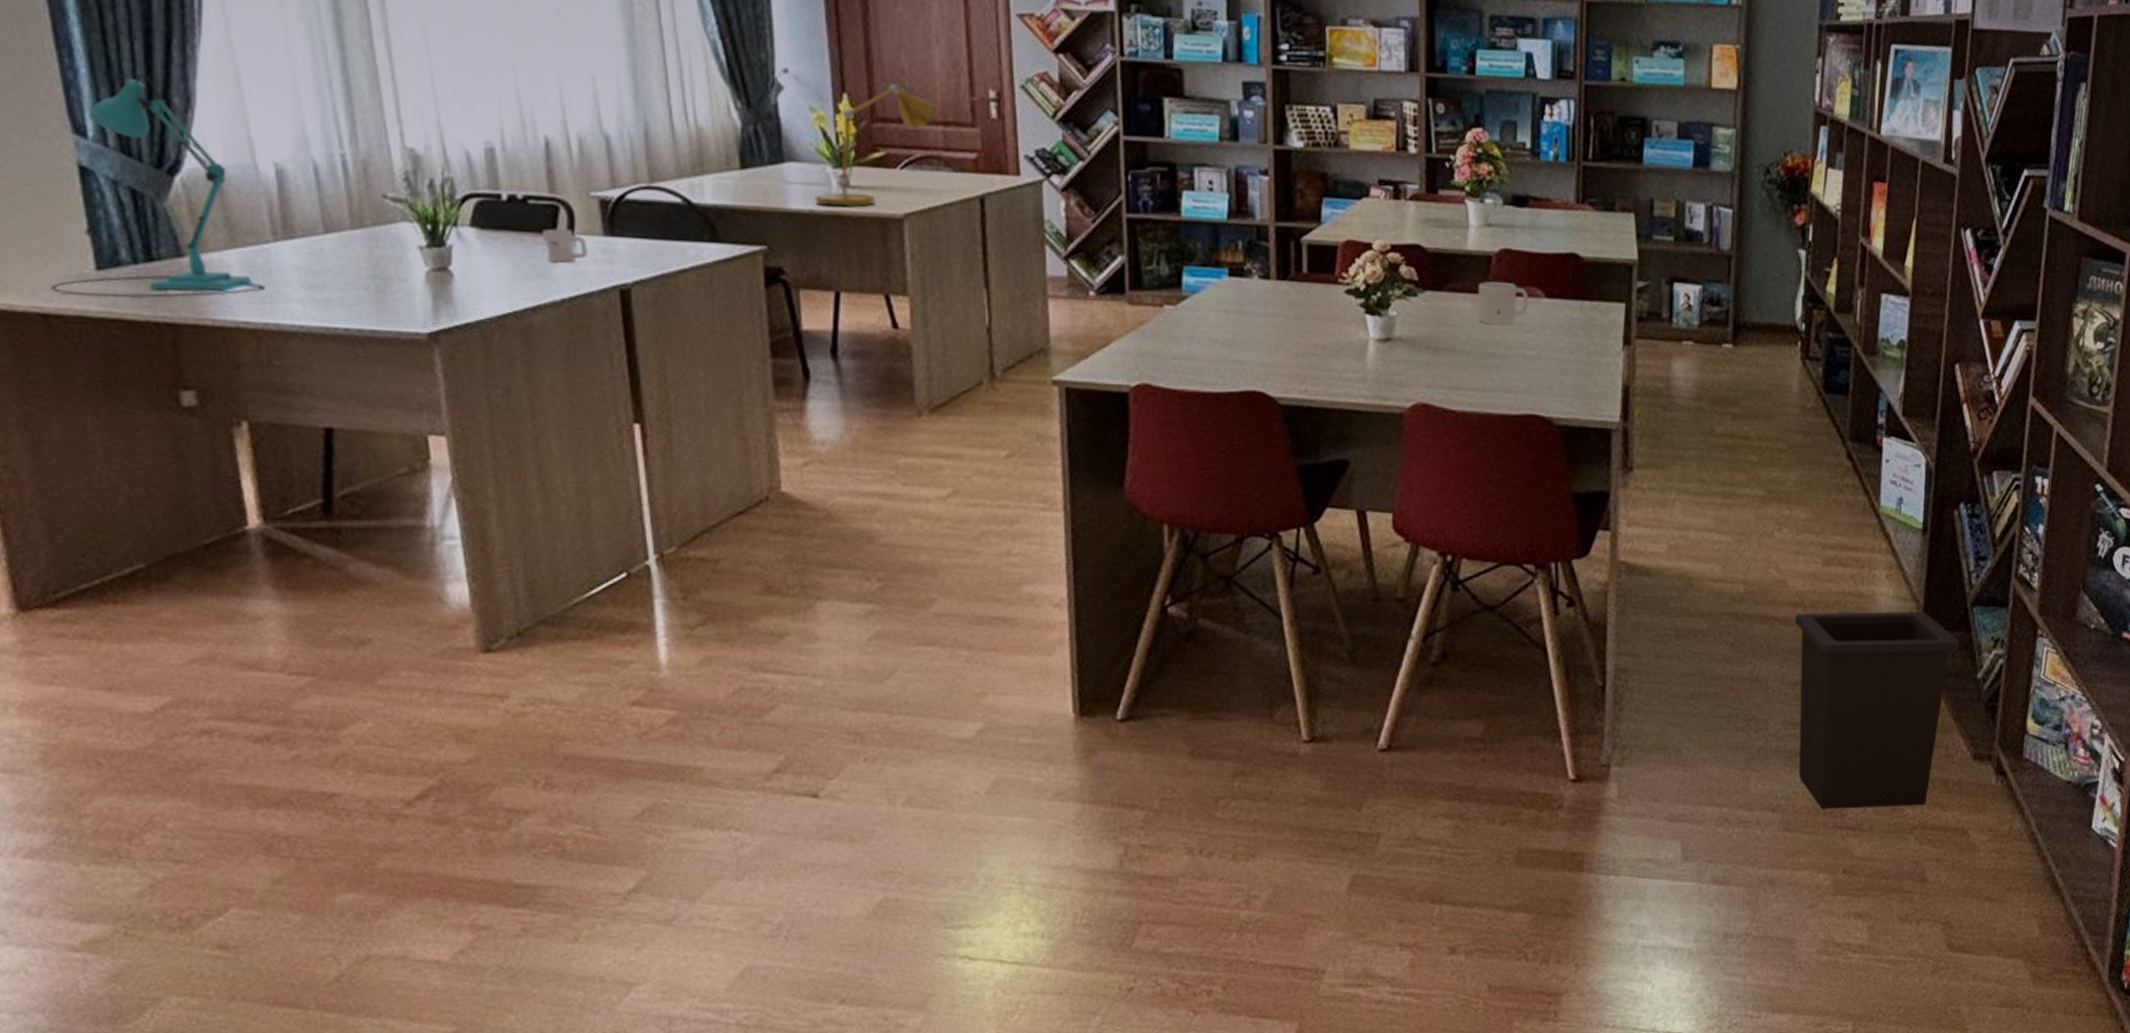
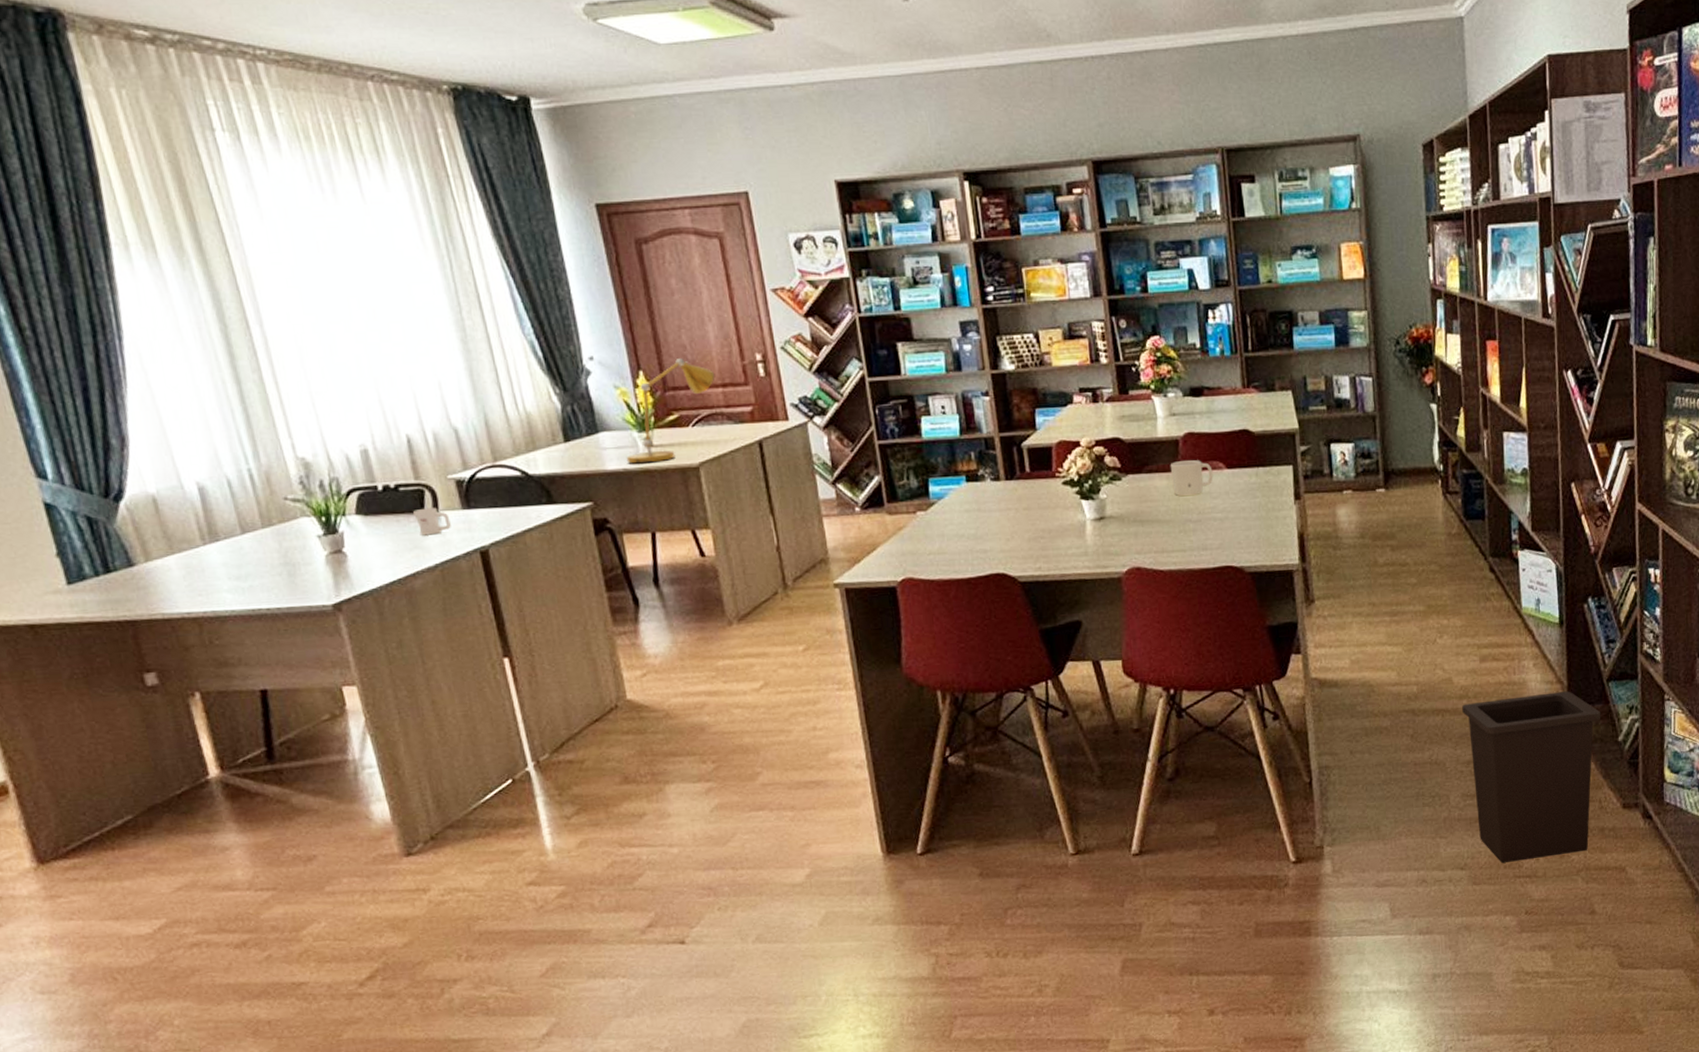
desk lamp: present [51,72,266,298] -> none [34,422,201,608]

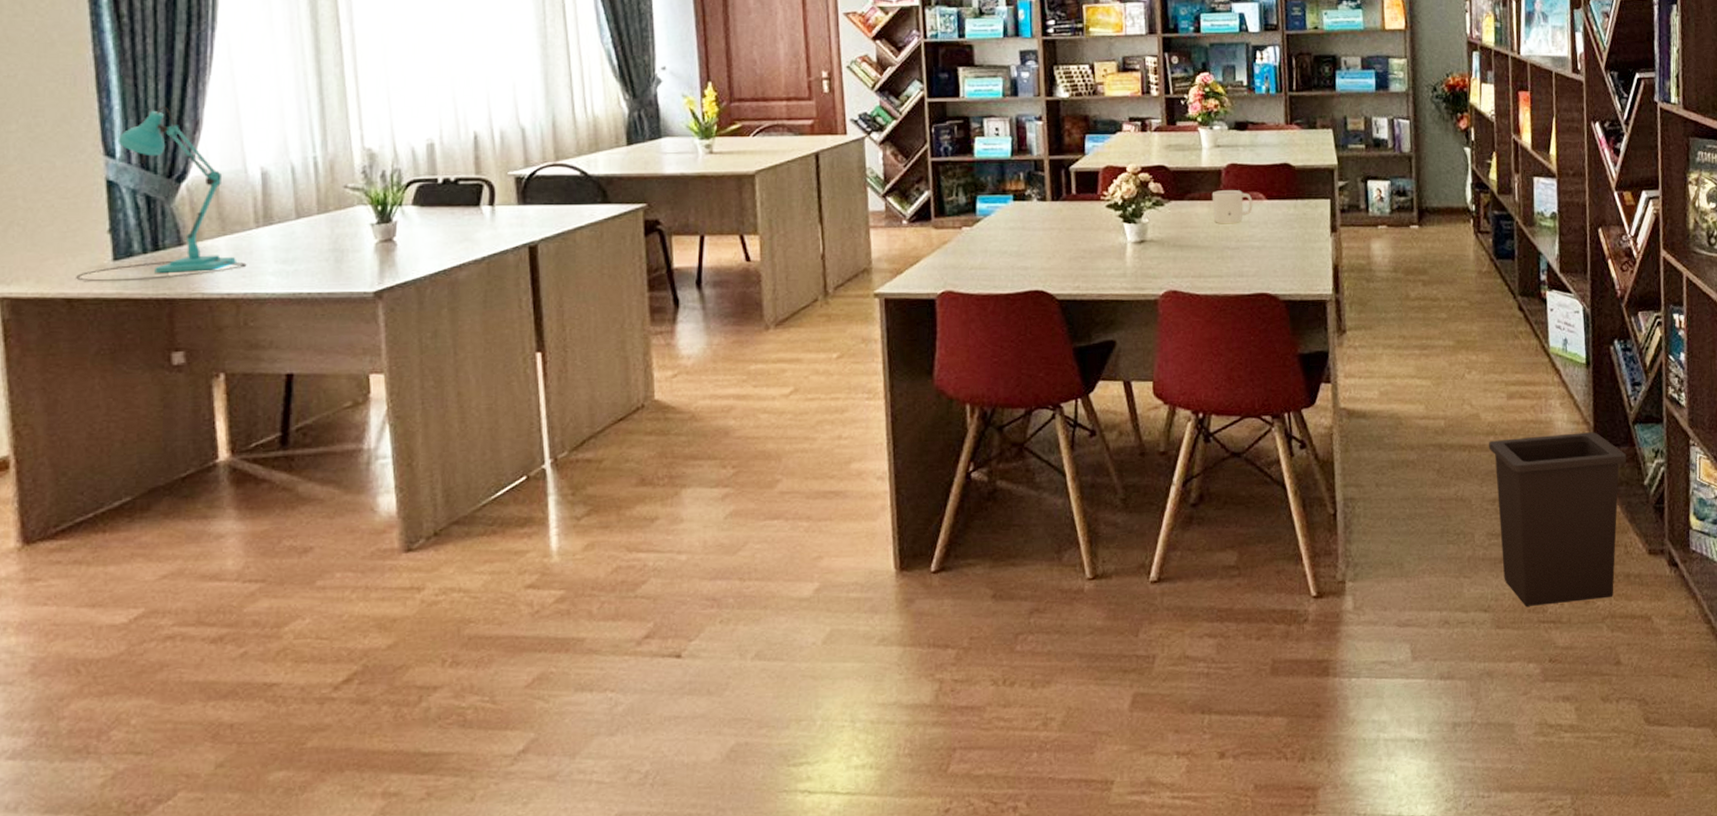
desk lamp: none [34,422,201,608] -> present [76,106,247,282]
mug: present [413,507,451,536] -> none [469,202,504,228]
desk lamp: present [626,359,715,464] -> none [685,73,781,169]

